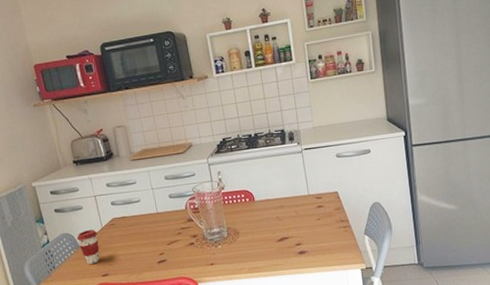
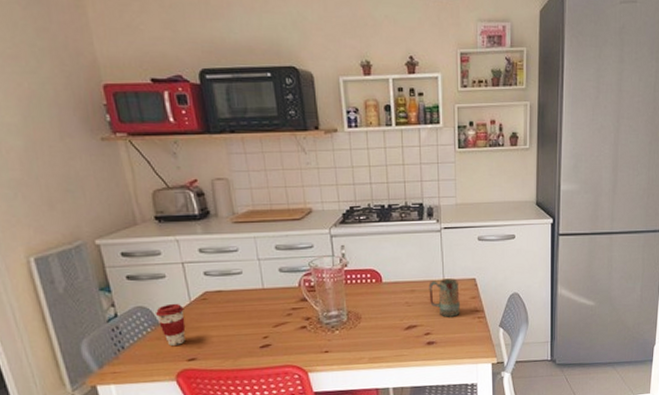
mug: none [295,193,326,229] -> present [428,278,460,317]

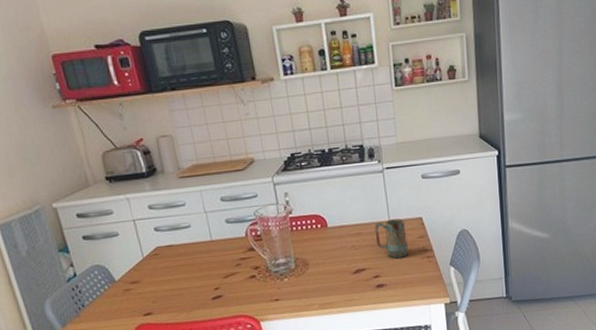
coffee cup: present [156,303,186,346] -> none [112,260,141,302]

